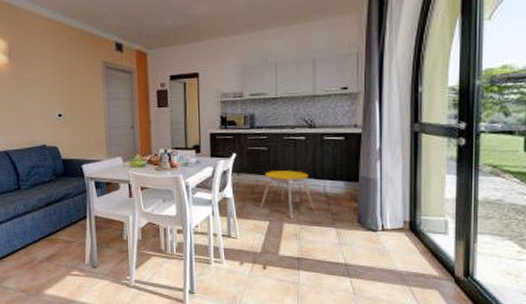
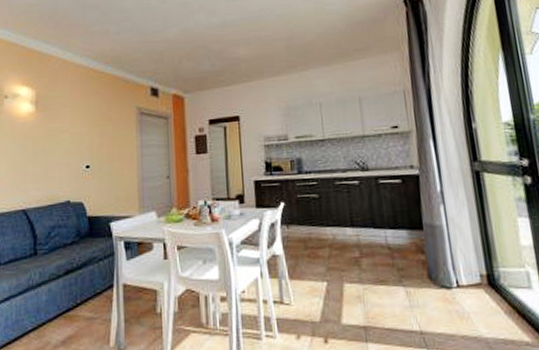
stool: present [259,170,315,219] -> none [314,219,378,278]

